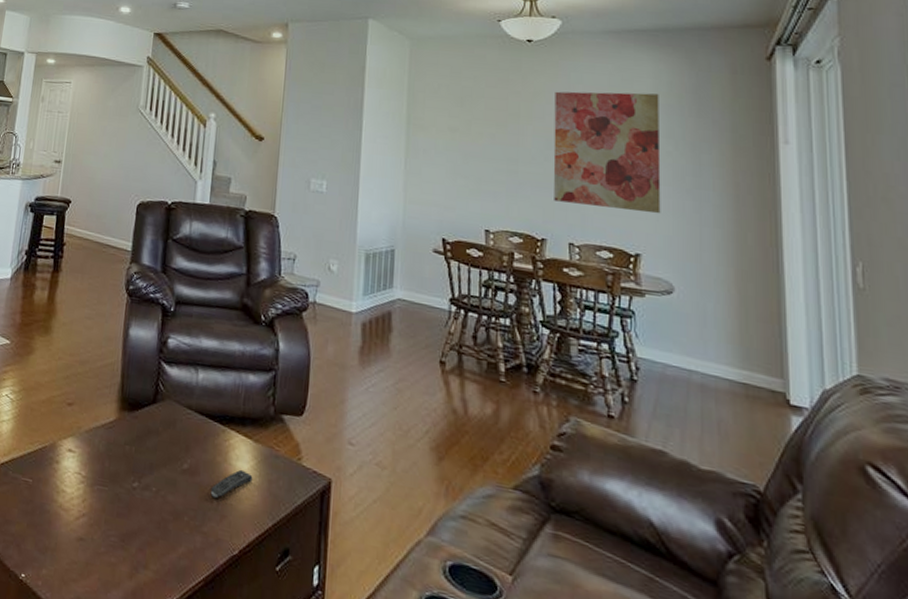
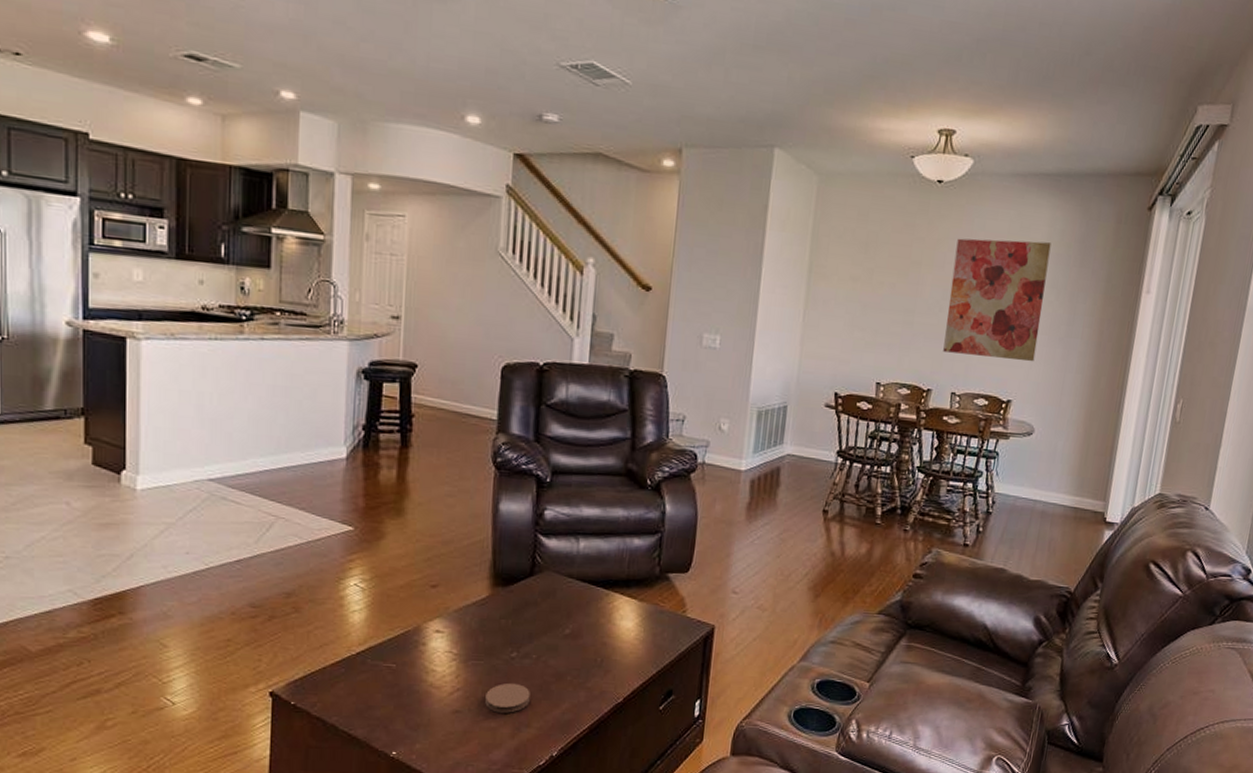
coaster: none [107,514,149,549] -> present [485,682,530,713]
remote control: present [210,469,253,499] -> none [594,627,637,657]

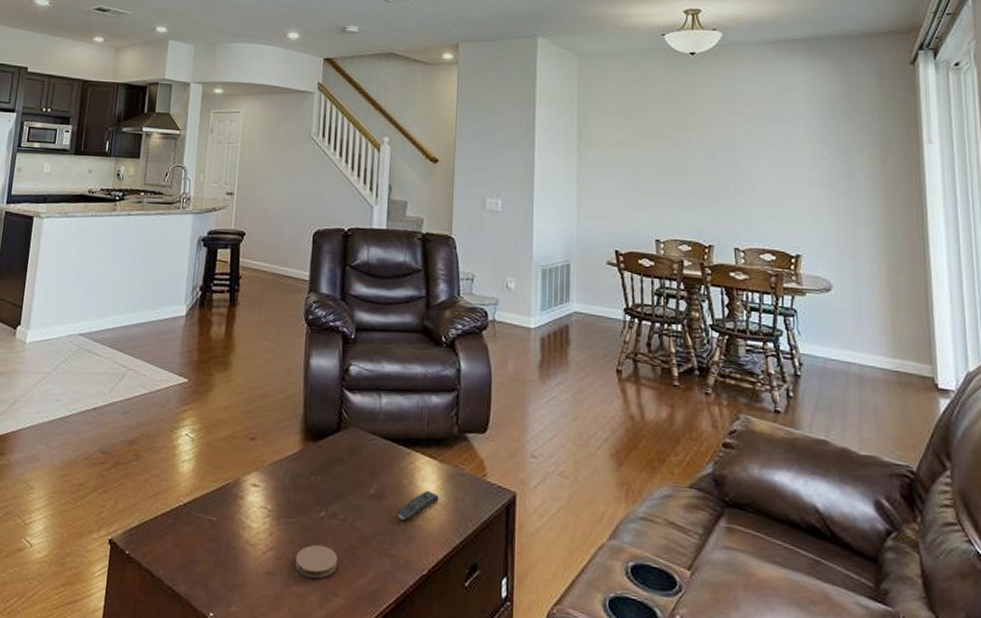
remote control: none [594,627,637,657] -> present [398,490,439,521]
wall art: present [943,238,1051,362] -> none [718,100,818,216]

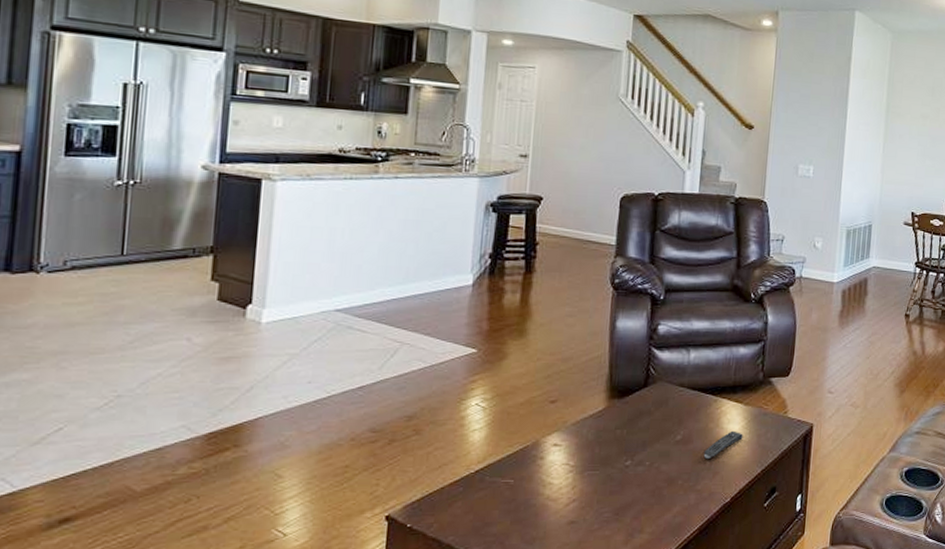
coaster: present [295,544,338,579] -> none [600,490,643,521]

